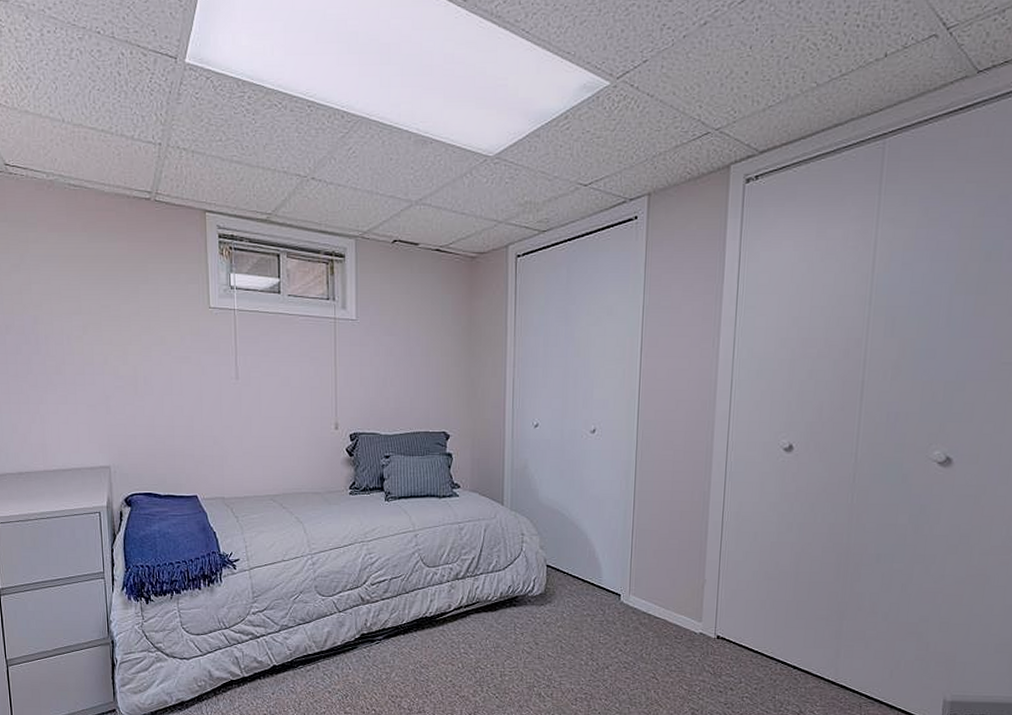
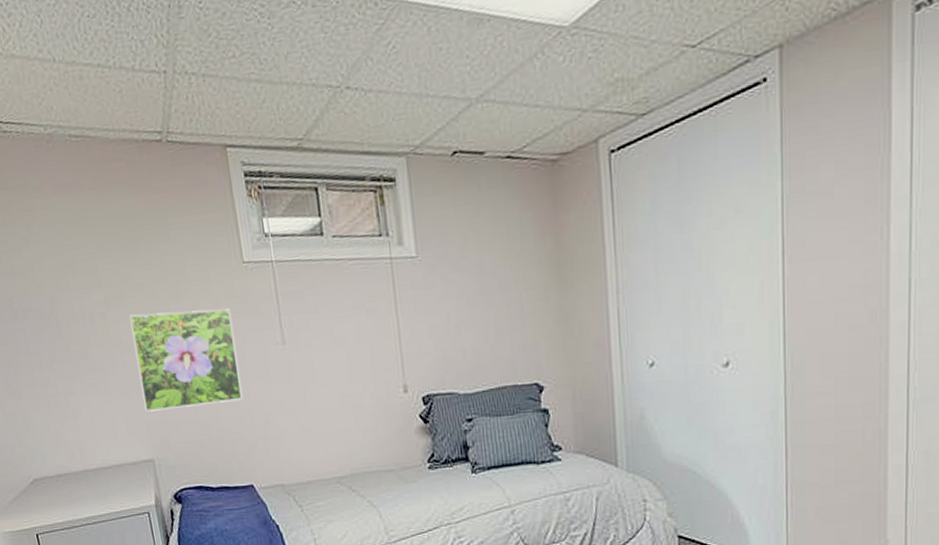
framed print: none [103,340,197,425] -> present [129,308,244,412]

